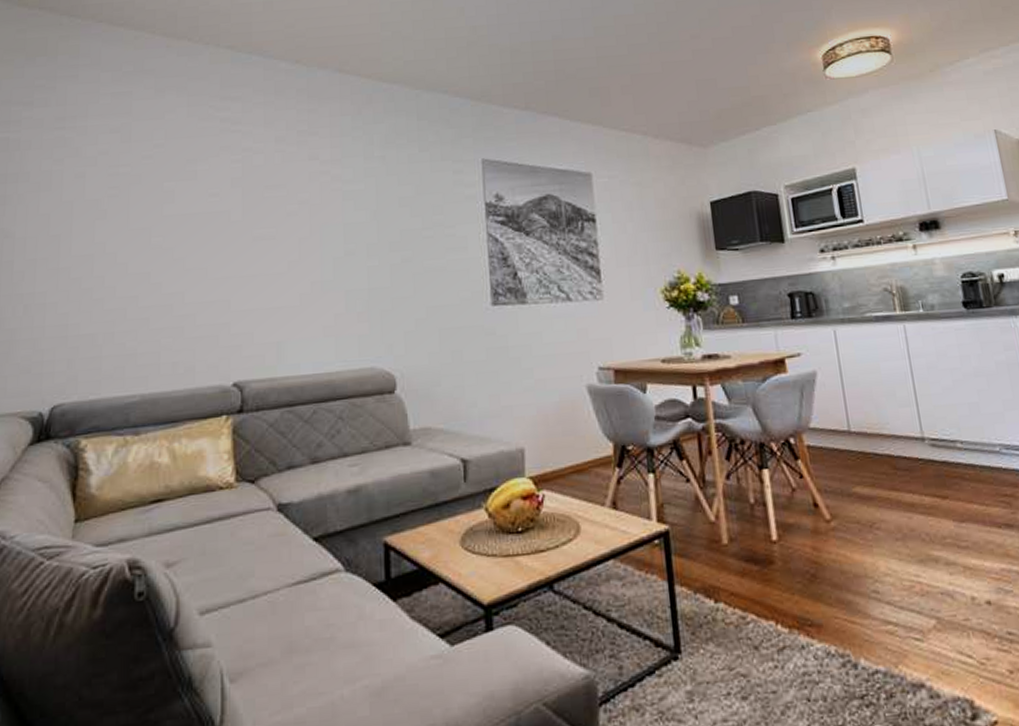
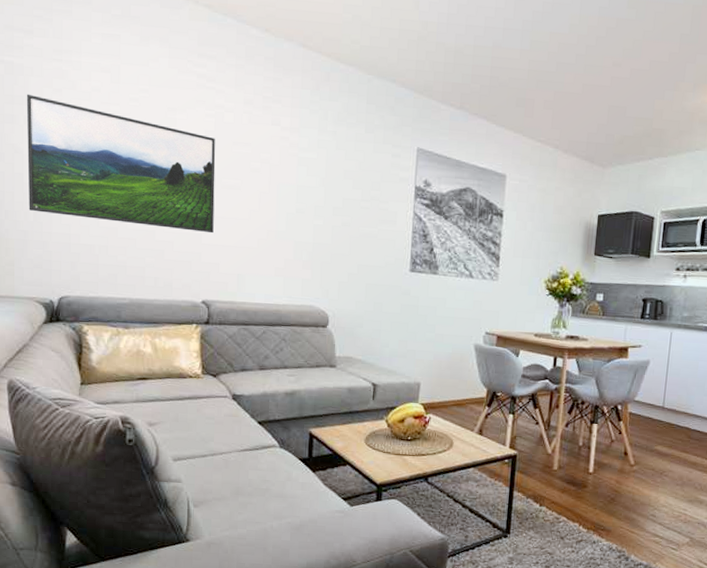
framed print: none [17,169,245,304] -> present [26,94,216,234]

